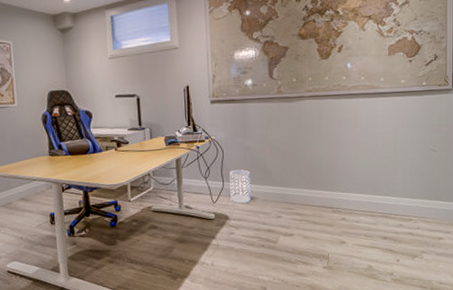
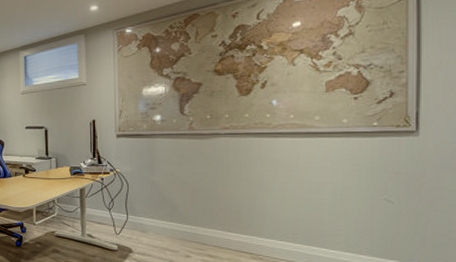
wastebasket: present [229,170,251,204] -> none [134,204,157,239]

